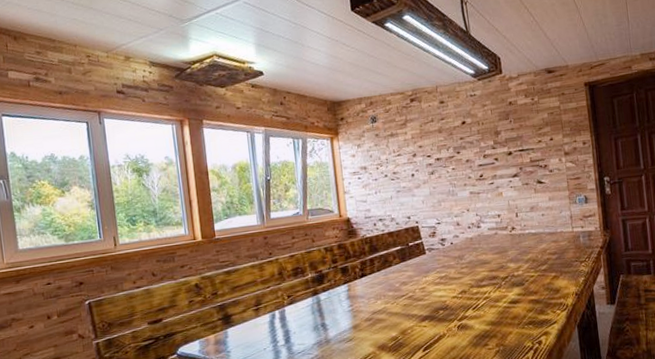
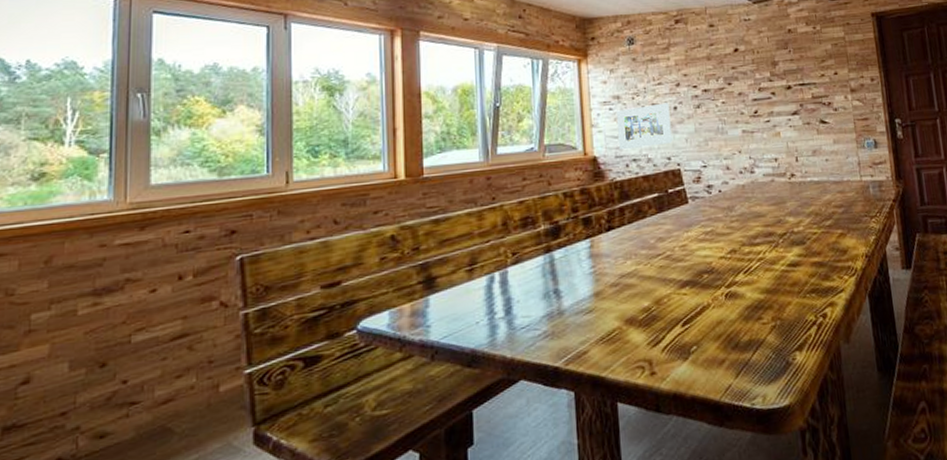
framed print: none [364,171,411,212] -> present [617,102,672,150]

